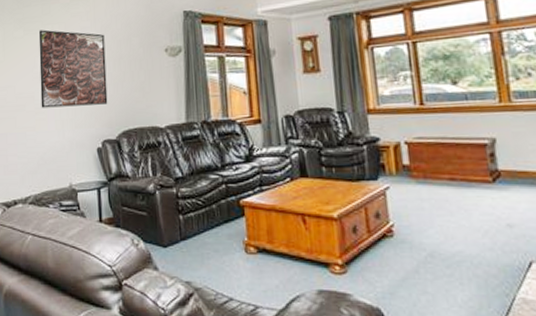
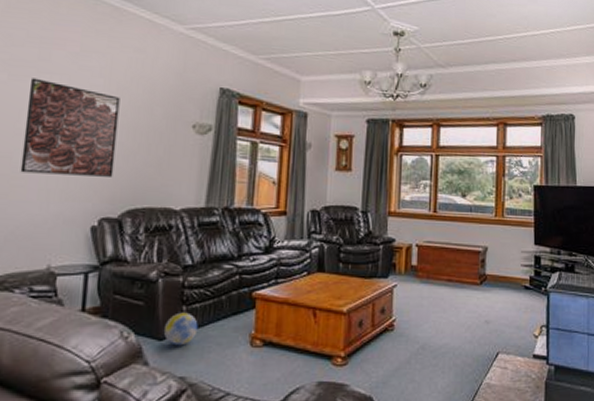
ball: none [166,221,196,252] -> present [163,312,198,346]

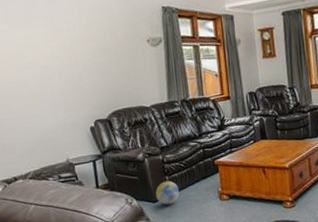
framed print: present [20,78,120,177] -> none [25,23,98,95]

